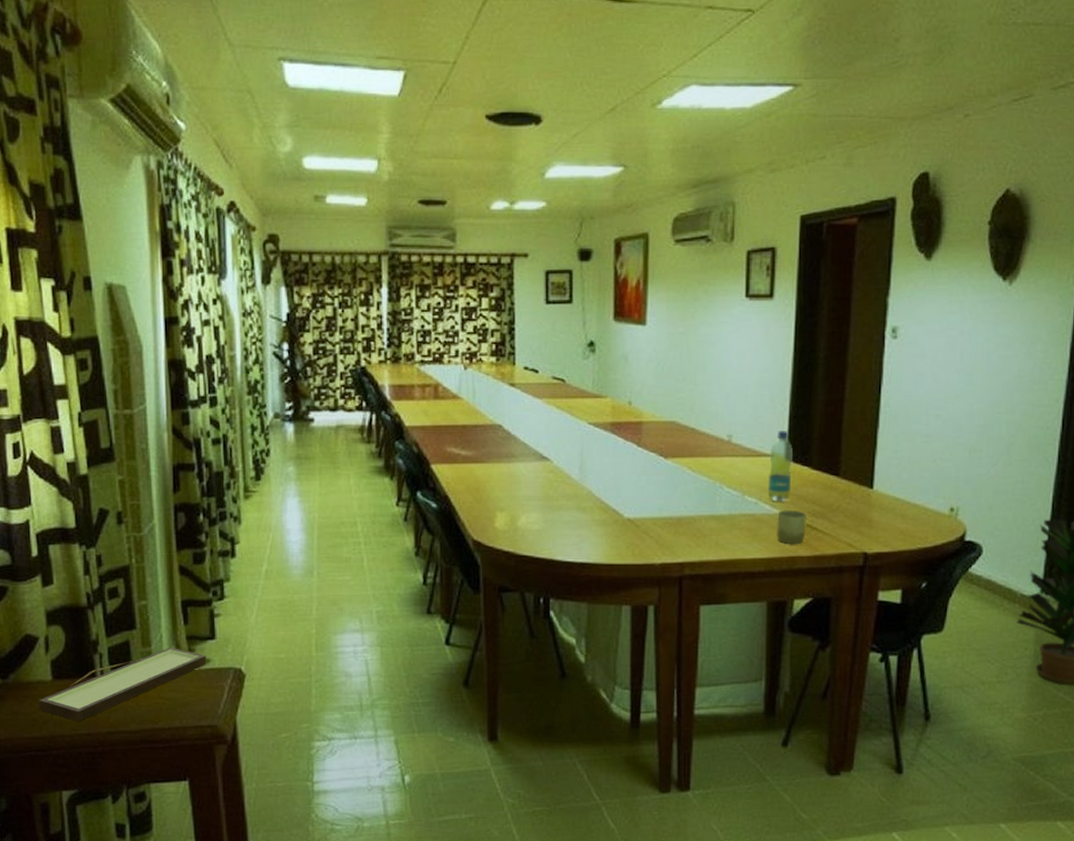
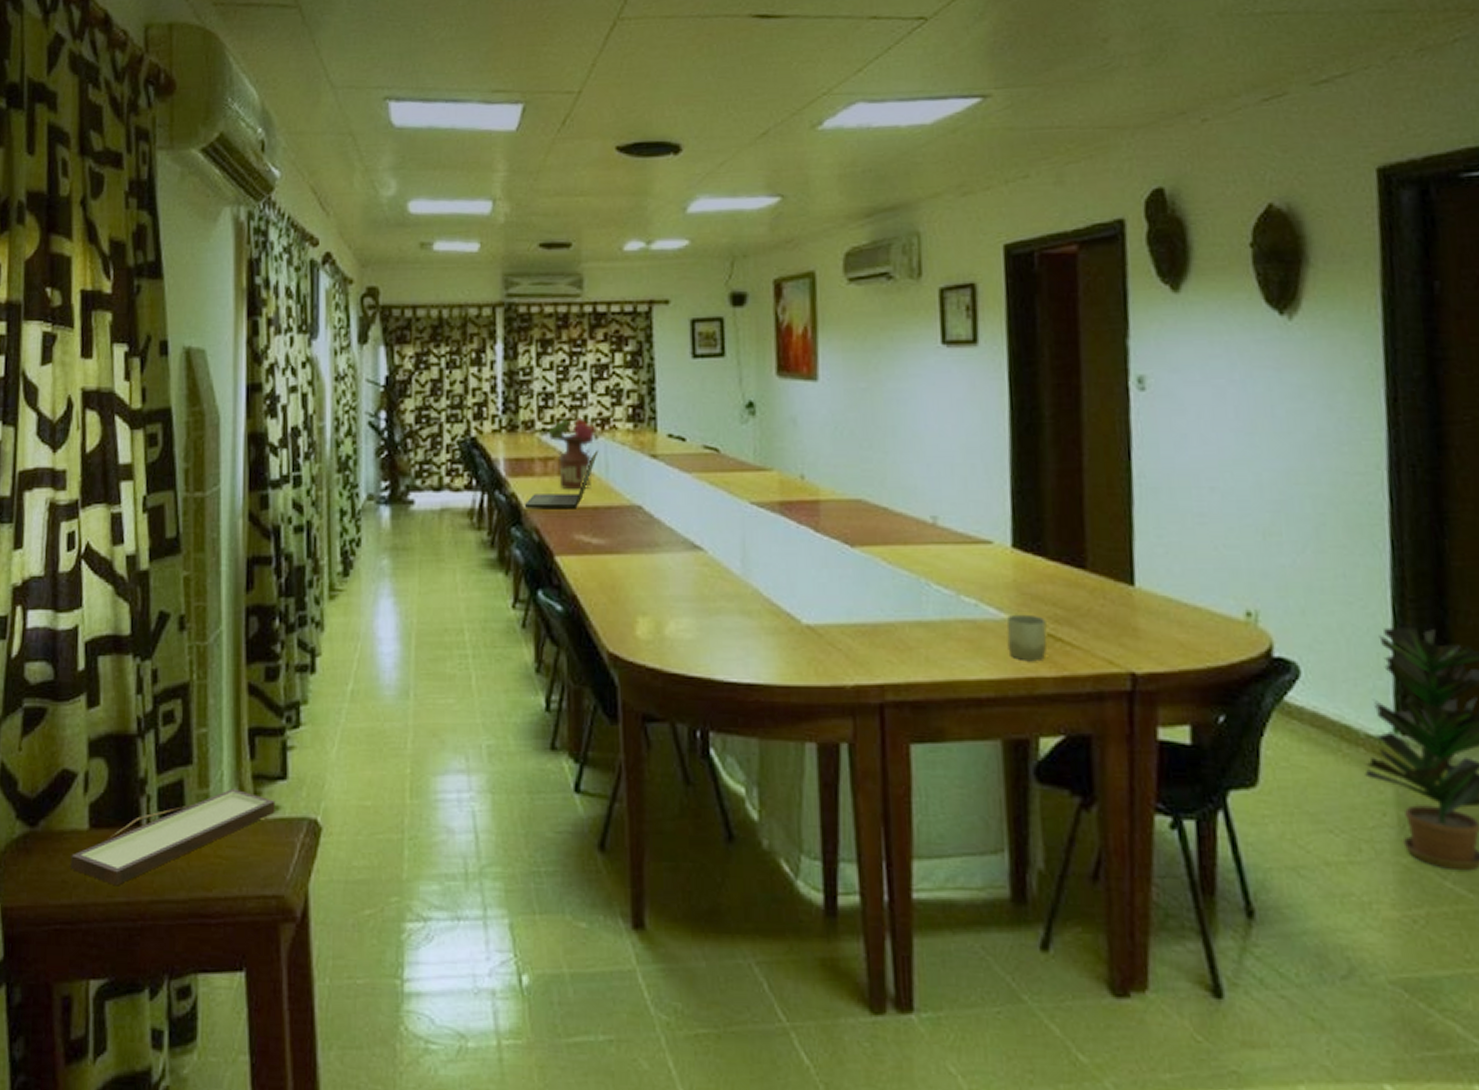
laptop: none [406,379,467,427] -> present [524,449,599,509]
flower arrangement: none [425,352,466,411] -> present [548,417,597,489]
bottle: present [767,431,793,502] -> none [990,510,1022,604]

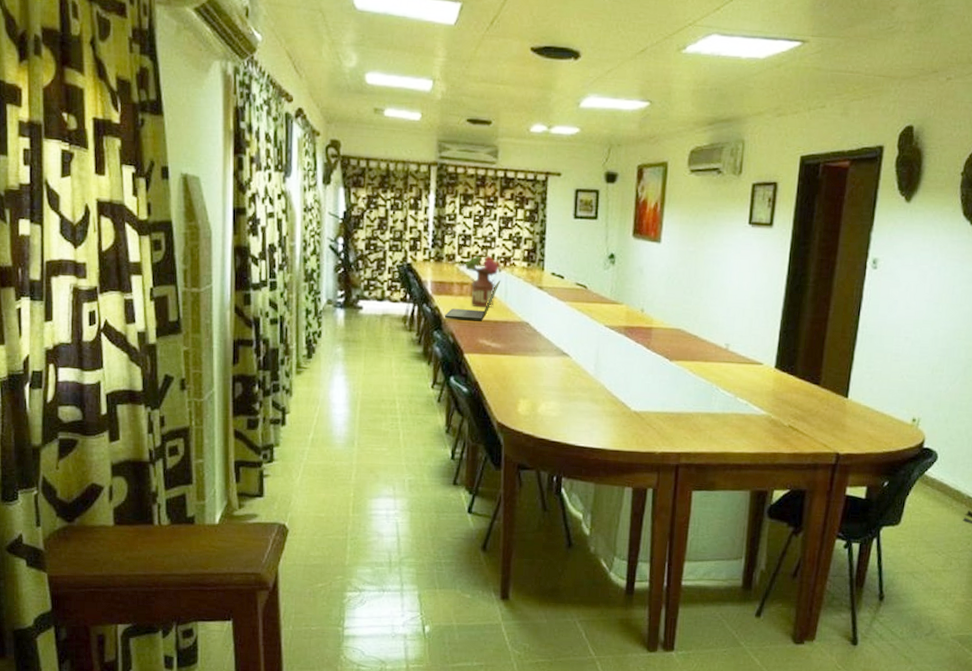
tray: present [70,788,276,886] -> none [100,501,255,564]
cup: present [1007,614,1047,660] -> none [762,412,789,442]

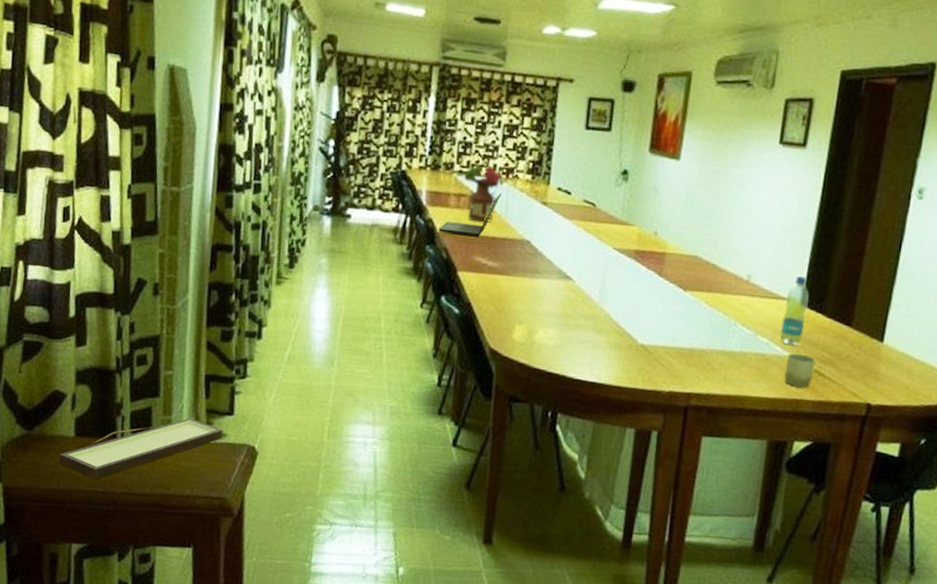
tray: none [100,501,255,564] -> present [59,417,223,480]
bottle: none [757,343,781,405] -> present [780,276,809,346]
cup: none [762,412,789,442] -> present [784,353,816,388]

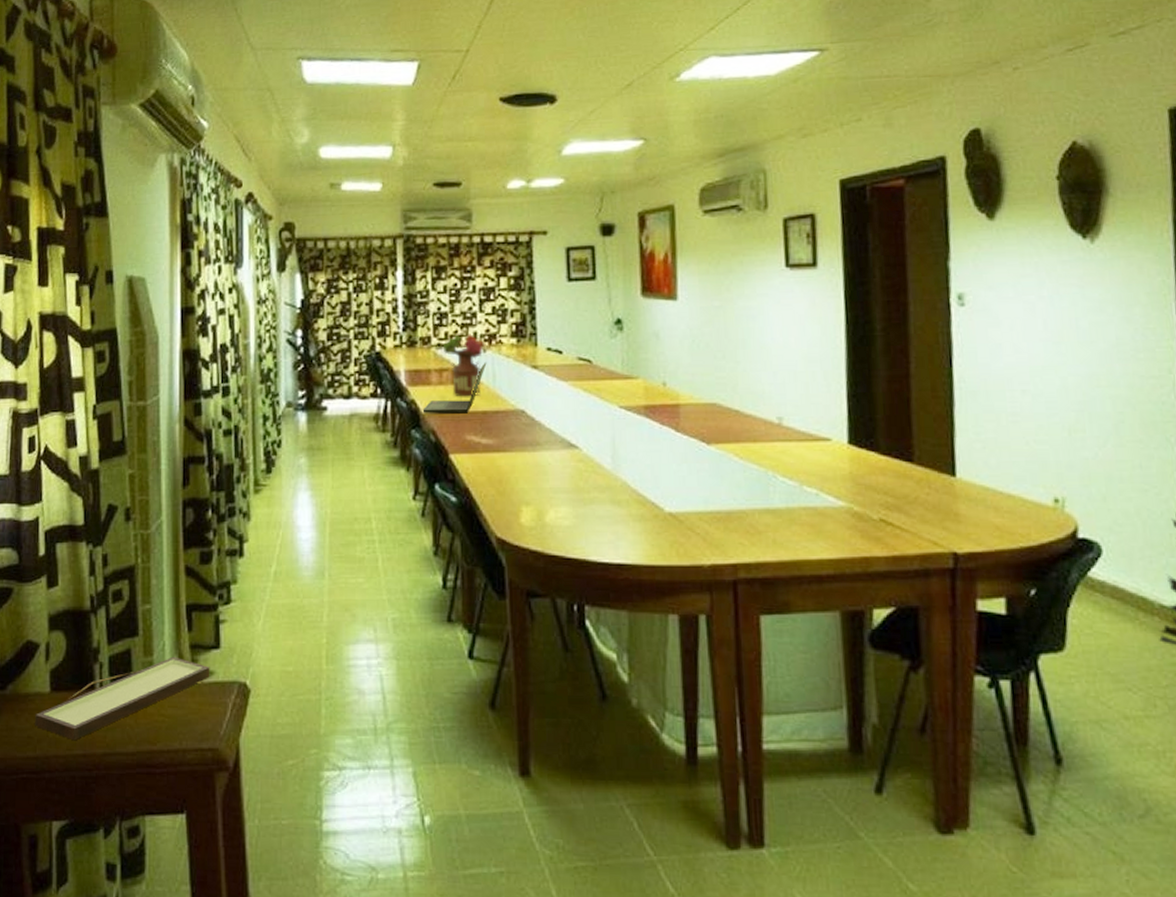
bottle: present [780,276,809,346] -> none [829,411,857,493]
cup: present [784,353,816,388] -> none [844,502,879,542]

